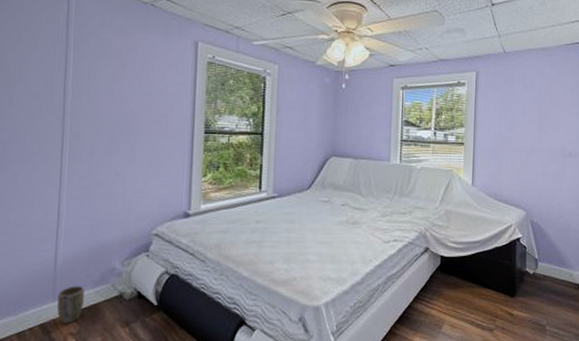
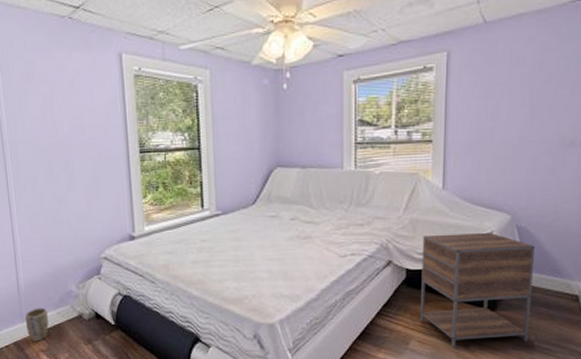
nightstand: none [452,225,545,332] -> present [421,232,536,348]

